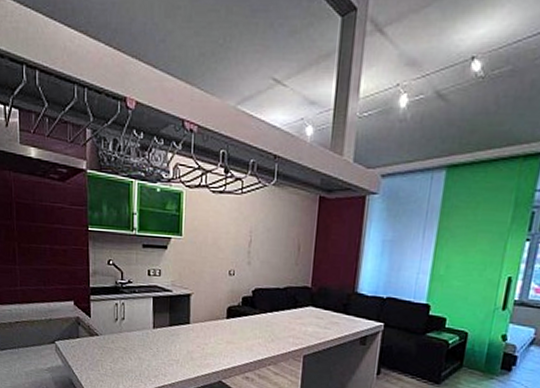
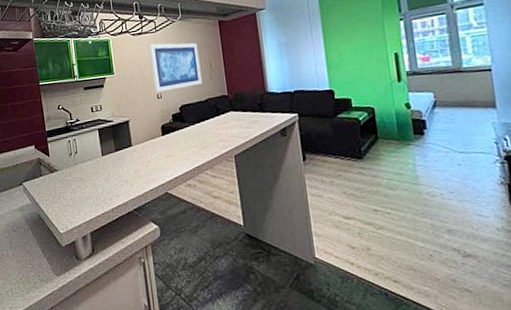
wall art: none [228,207,289,269] -> present [148,42,202,92]

